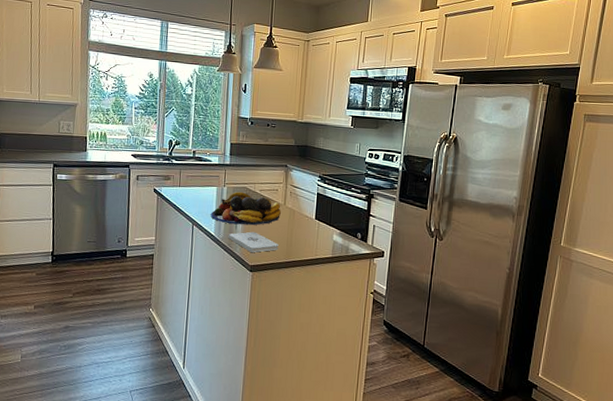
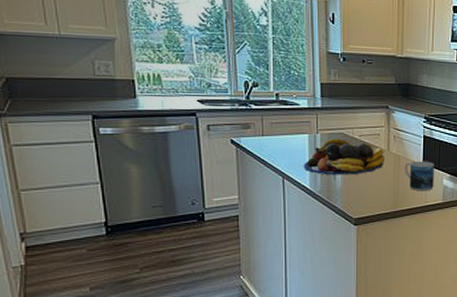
notepad: present [228,231,279,253] -> none [326,182,384,205]
mug: none [298,216,326,245] -> present [404,161,434,191]

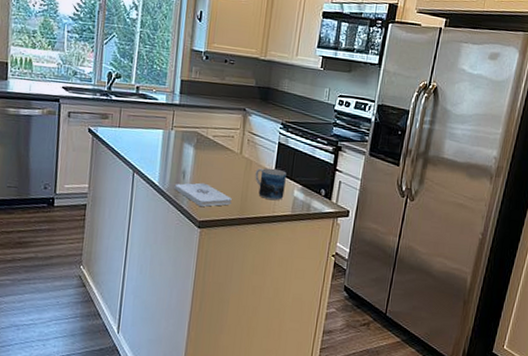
fruit bowl: present [303,138,386,175] -> none [154,136,237,176]
notepad: none [326,182,384,205] -> present [174,182,232,207]

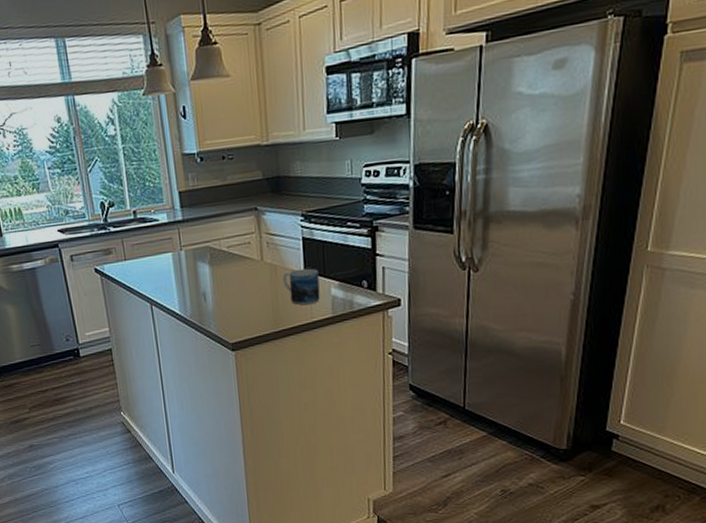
notepad: present [174,182,232,207] -> none [197,301,263,328]

